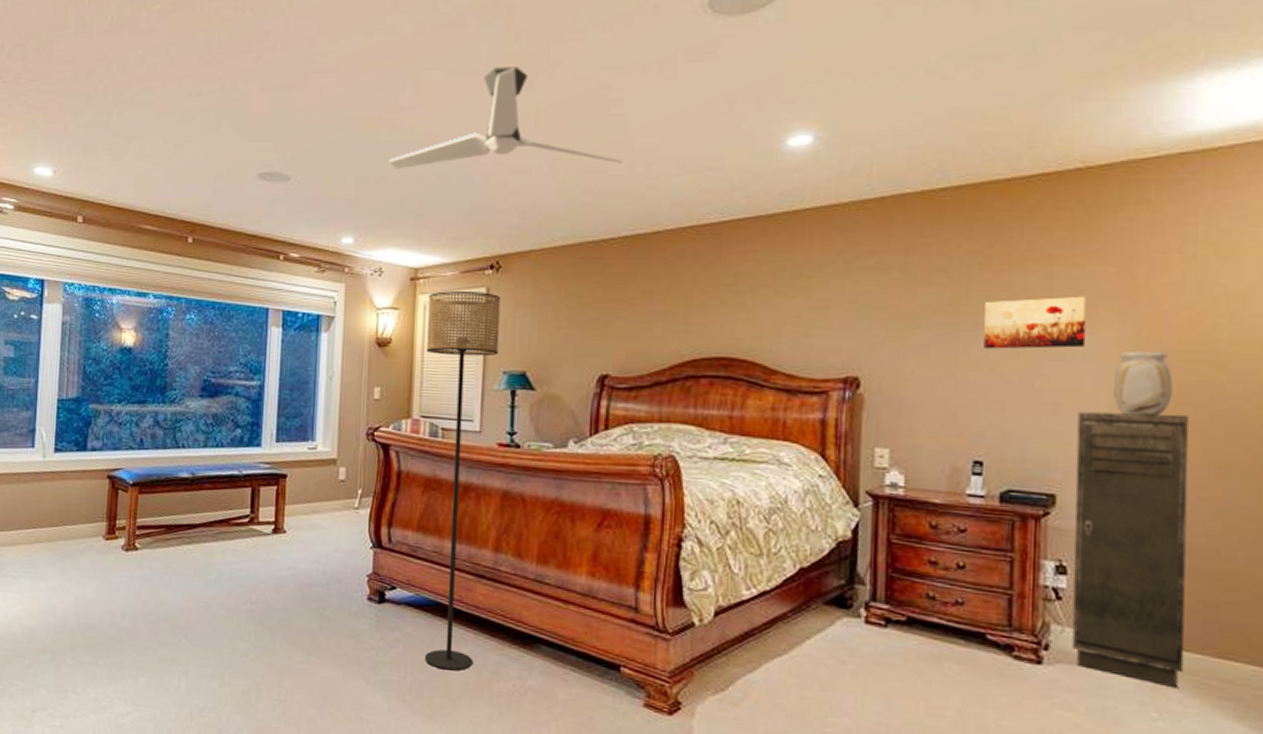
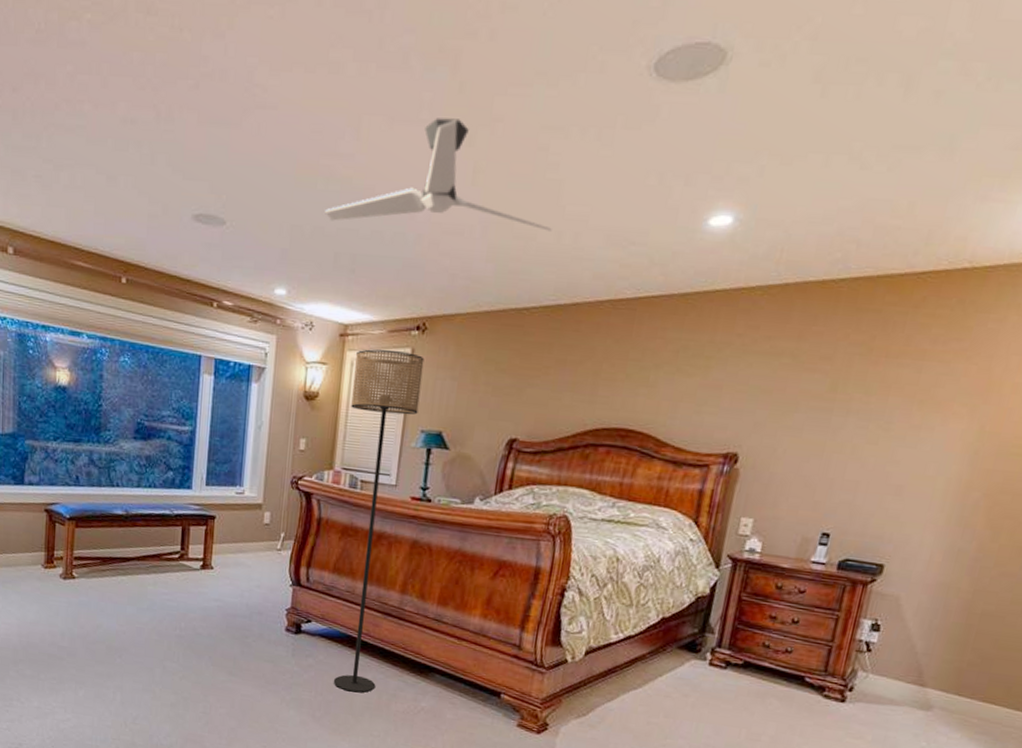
wall art: present [984,296,1087,349] -> none [850,390,946,438]
storage cabinet: present [1071,411,1189,687] -> none [871,494,1007,723]
vase: present [1114,351,1173,417] -> none [949,443,1003,502]

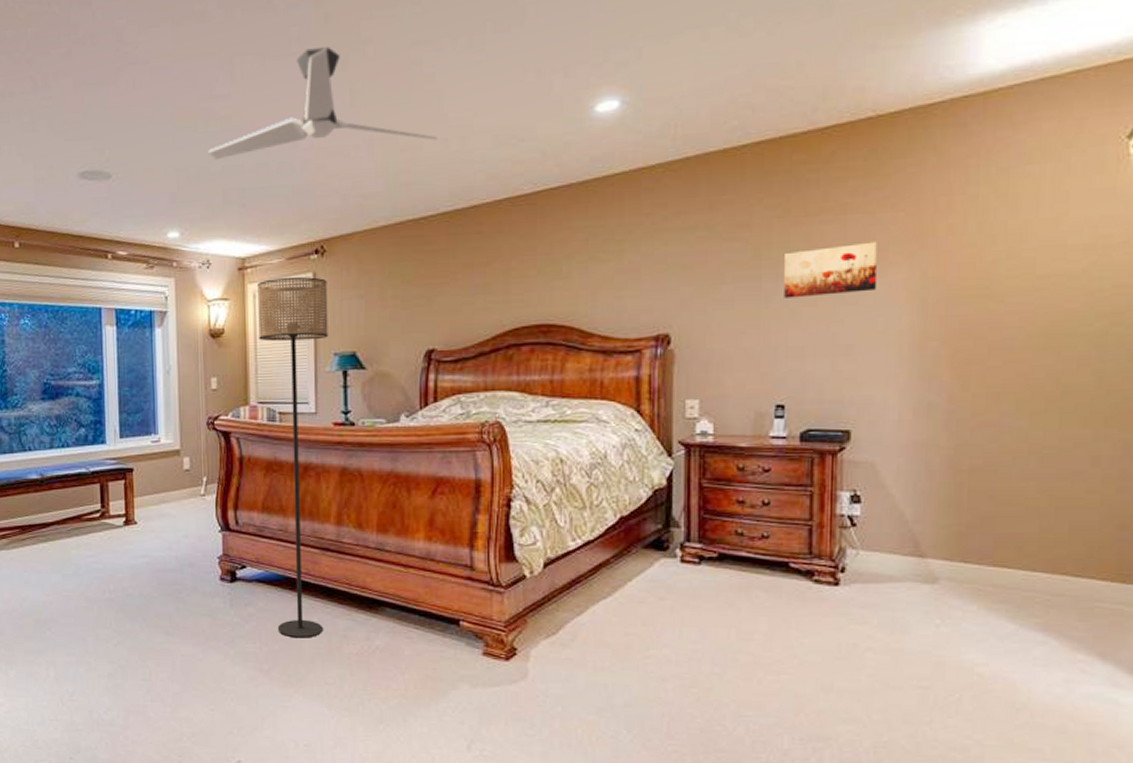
wall art: none [850,390,946,438] -> present [784,241,878,298]

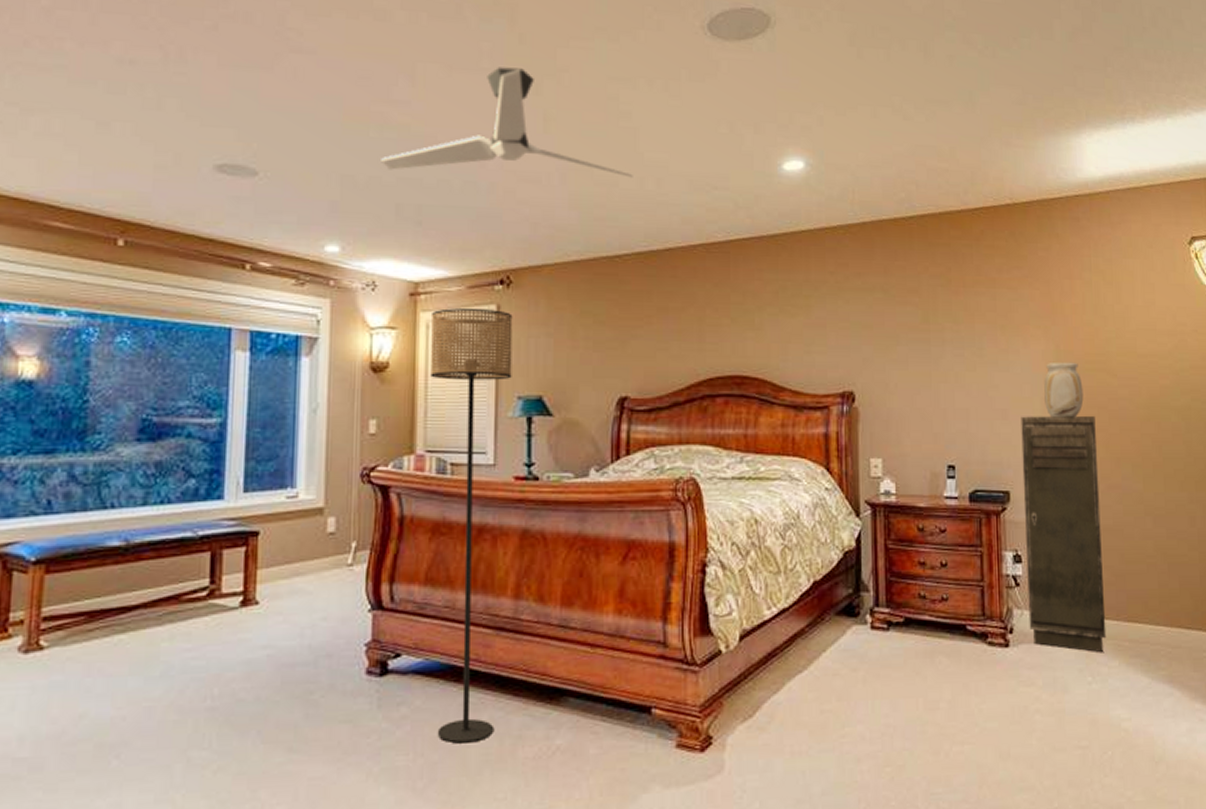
wall art: present [784,241,878,298] -> none [948,315,1023,363]
storage cabinet: none [865,347,970,595] -> present [1021,415,1107,652]
vase: none [902,289,956,352] -> present [1044,362,1084,418]

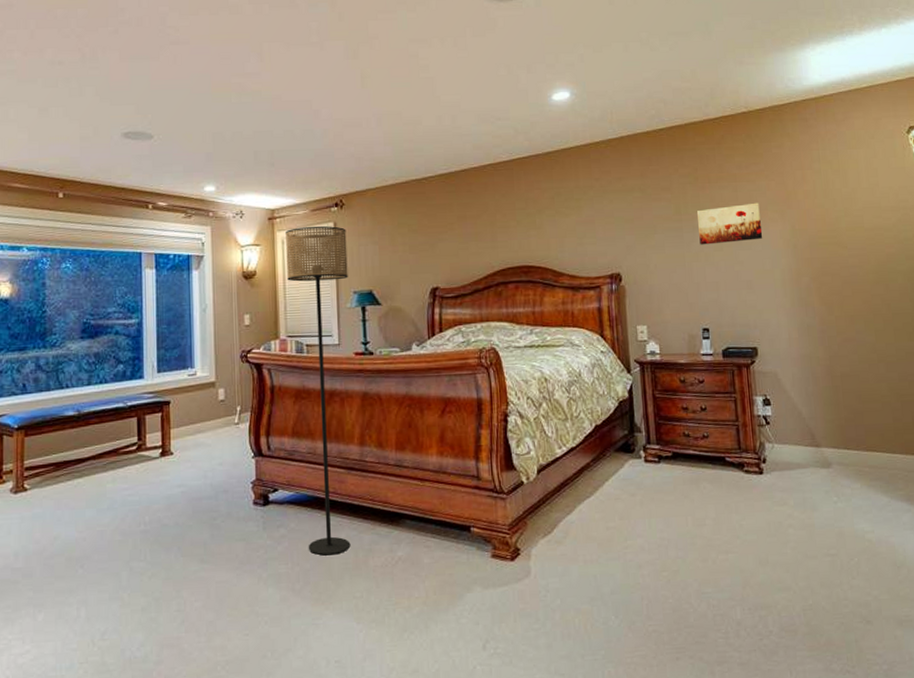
ceiling fan: present [381,67,633,178] -> none [241,39,433,126]
wall art: none [948,315,1023,363] -> present [697,202,763,245]
storage cabinet: present [1021,415,1107,652] -> none [764,281,849,477]
vase: present [1044,362,1084,418] -> none [782,238,819,285]

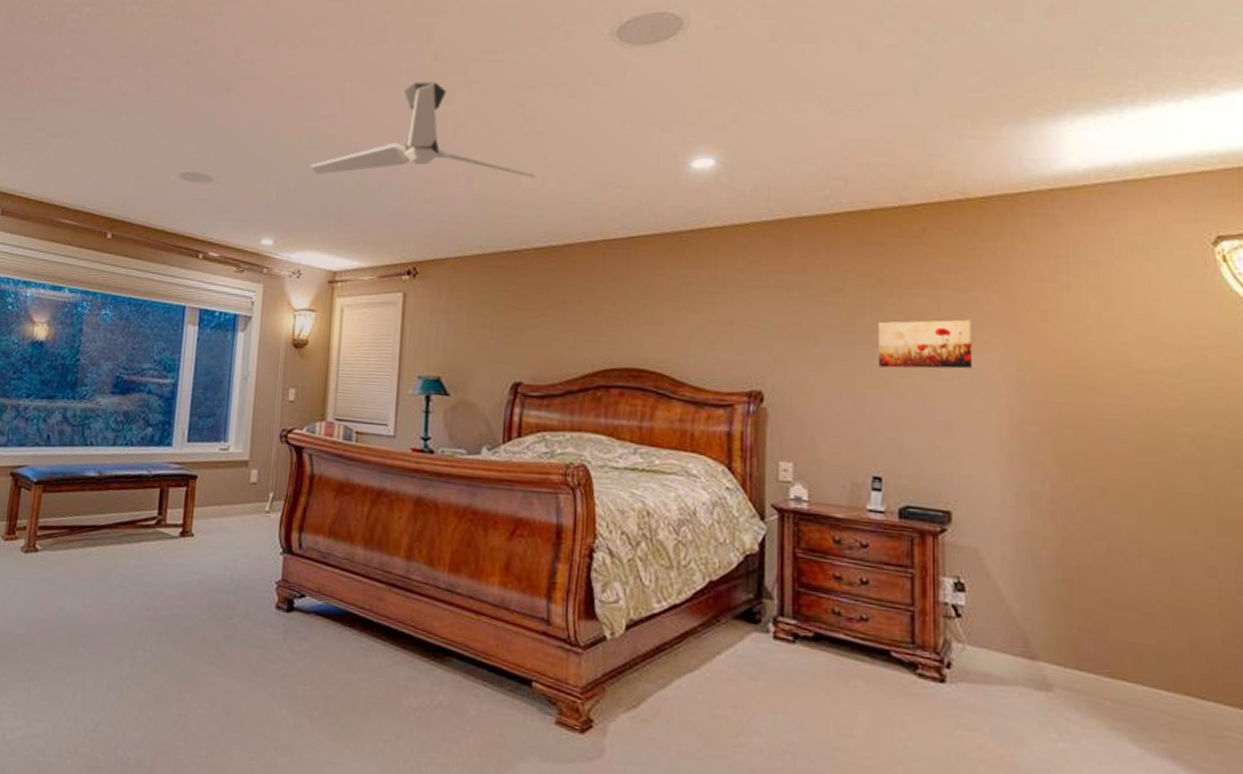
ceiling fan: none [241,39,433,126] -> present [310,82,536,178]
floor lamp: present [286,226,351,556] -> none [332,295,417,685]

